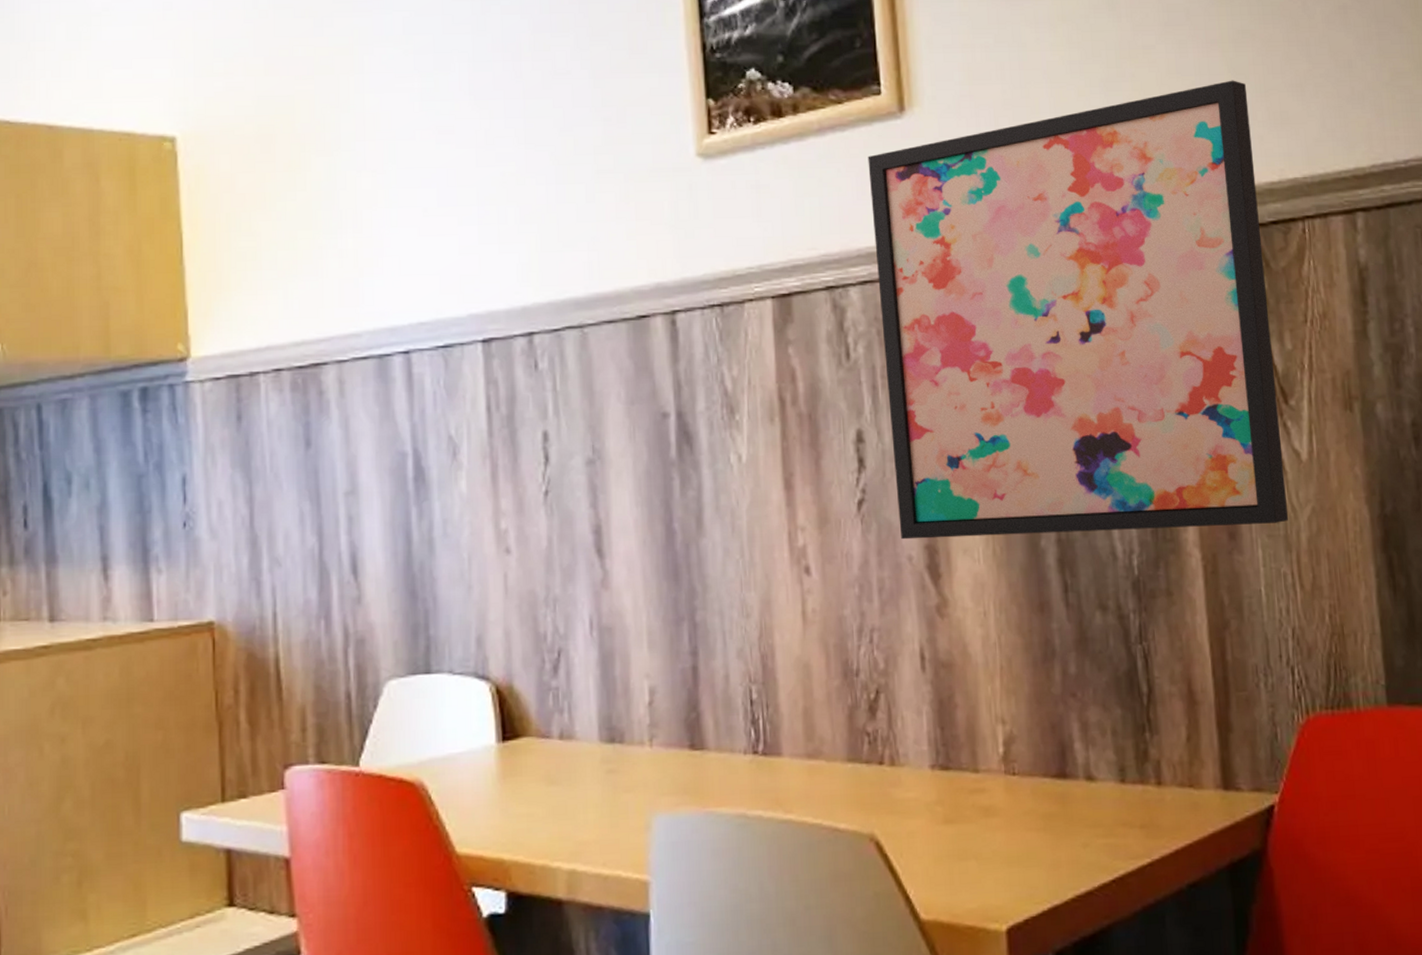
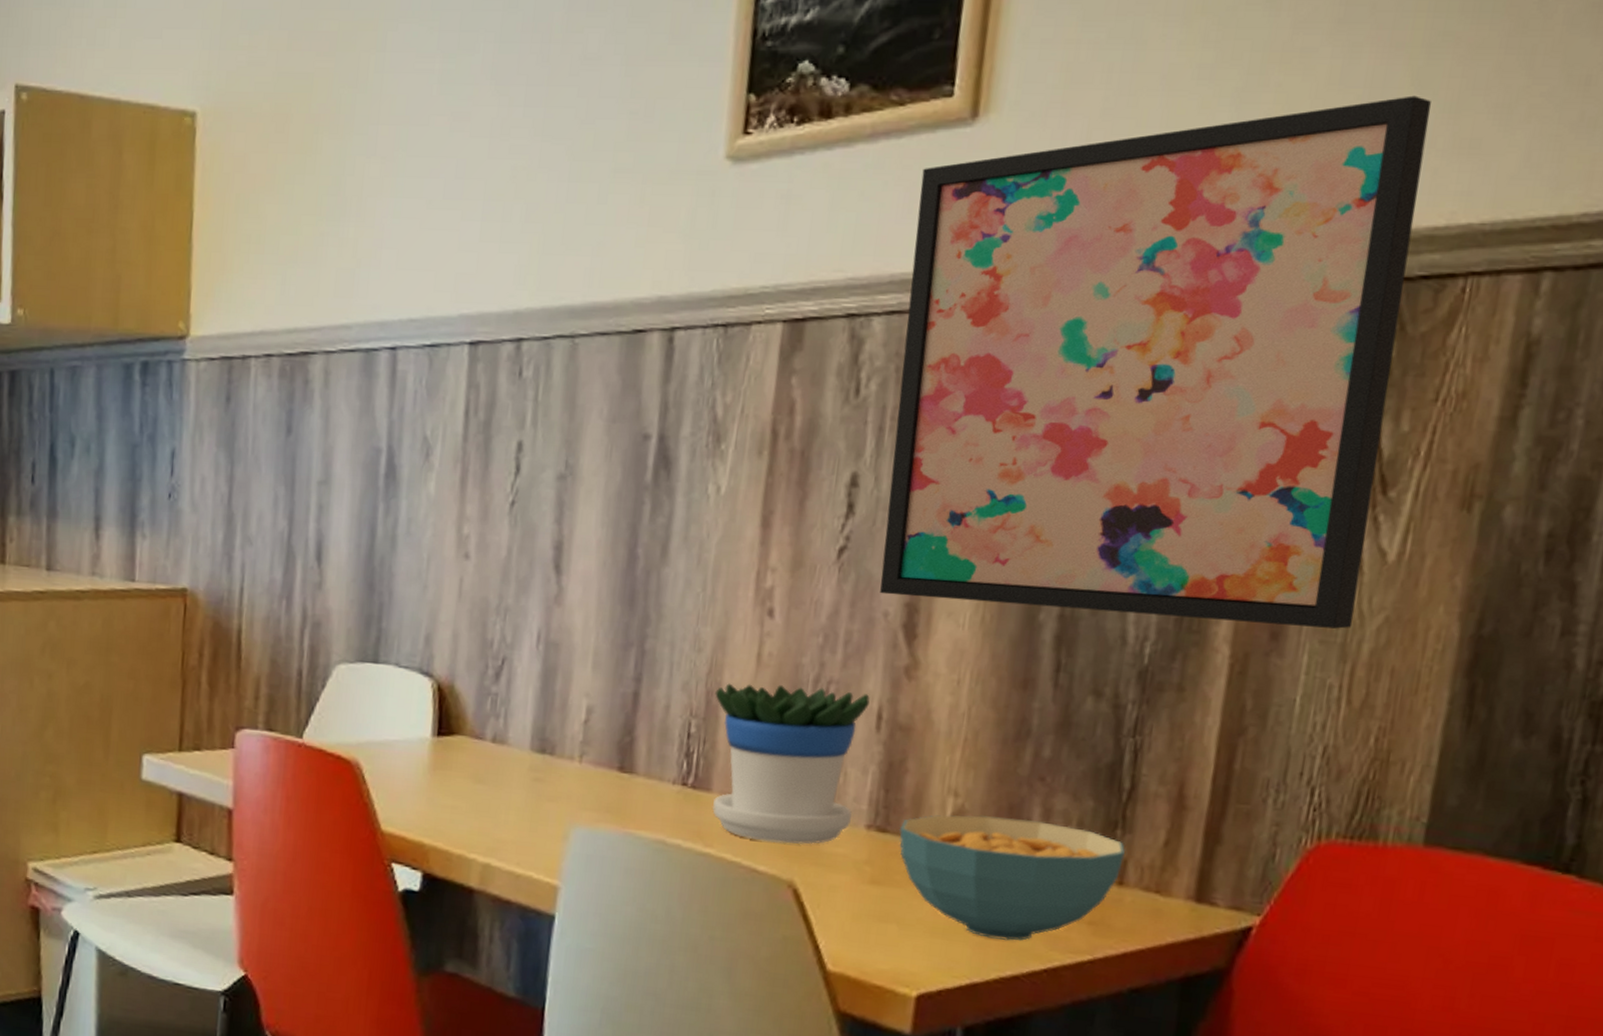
flowerpot: none [769,636,915,798] -> present [712,683,870,844]
cereal bowl: none [960,736,1158,858] -> present [899,814,1125,941]

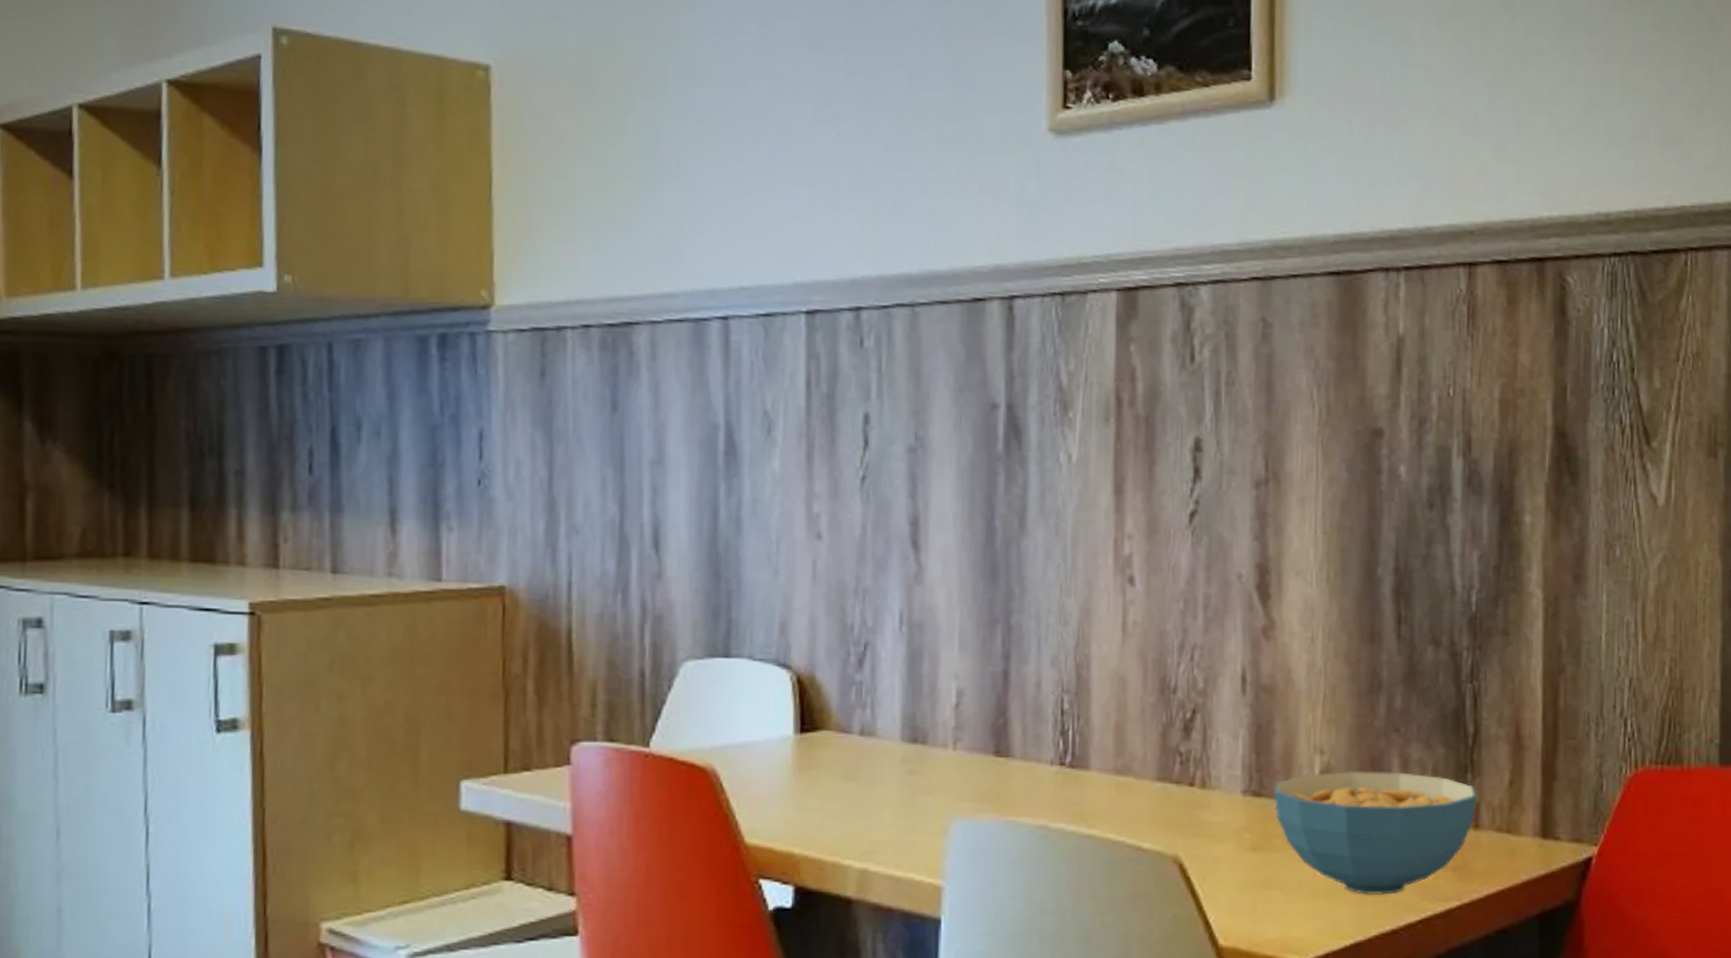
flowerpot: present [712,683,870,844] -> none [1085,653,1233,817]
wall art: present [880,95,1431,629] -> none [1230,94,1642,569]

